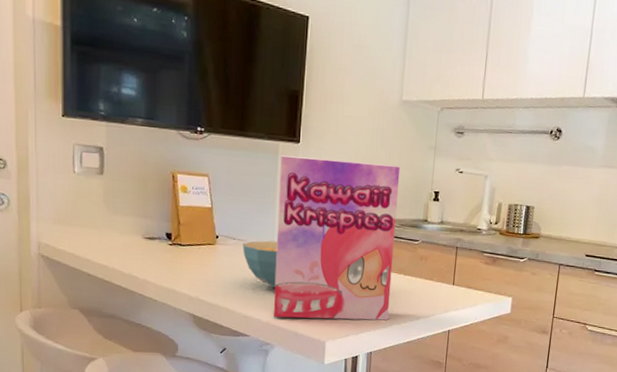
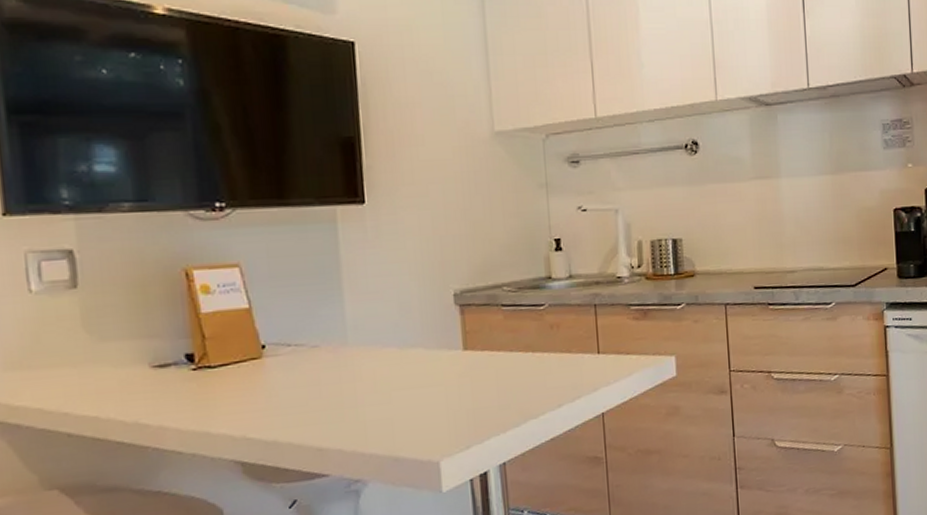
cereal bowl: present [242,240,278,289] -> none [302,338,359,403]
cereal box: present [274,155,401,321] -> none [341,214,521,443]

